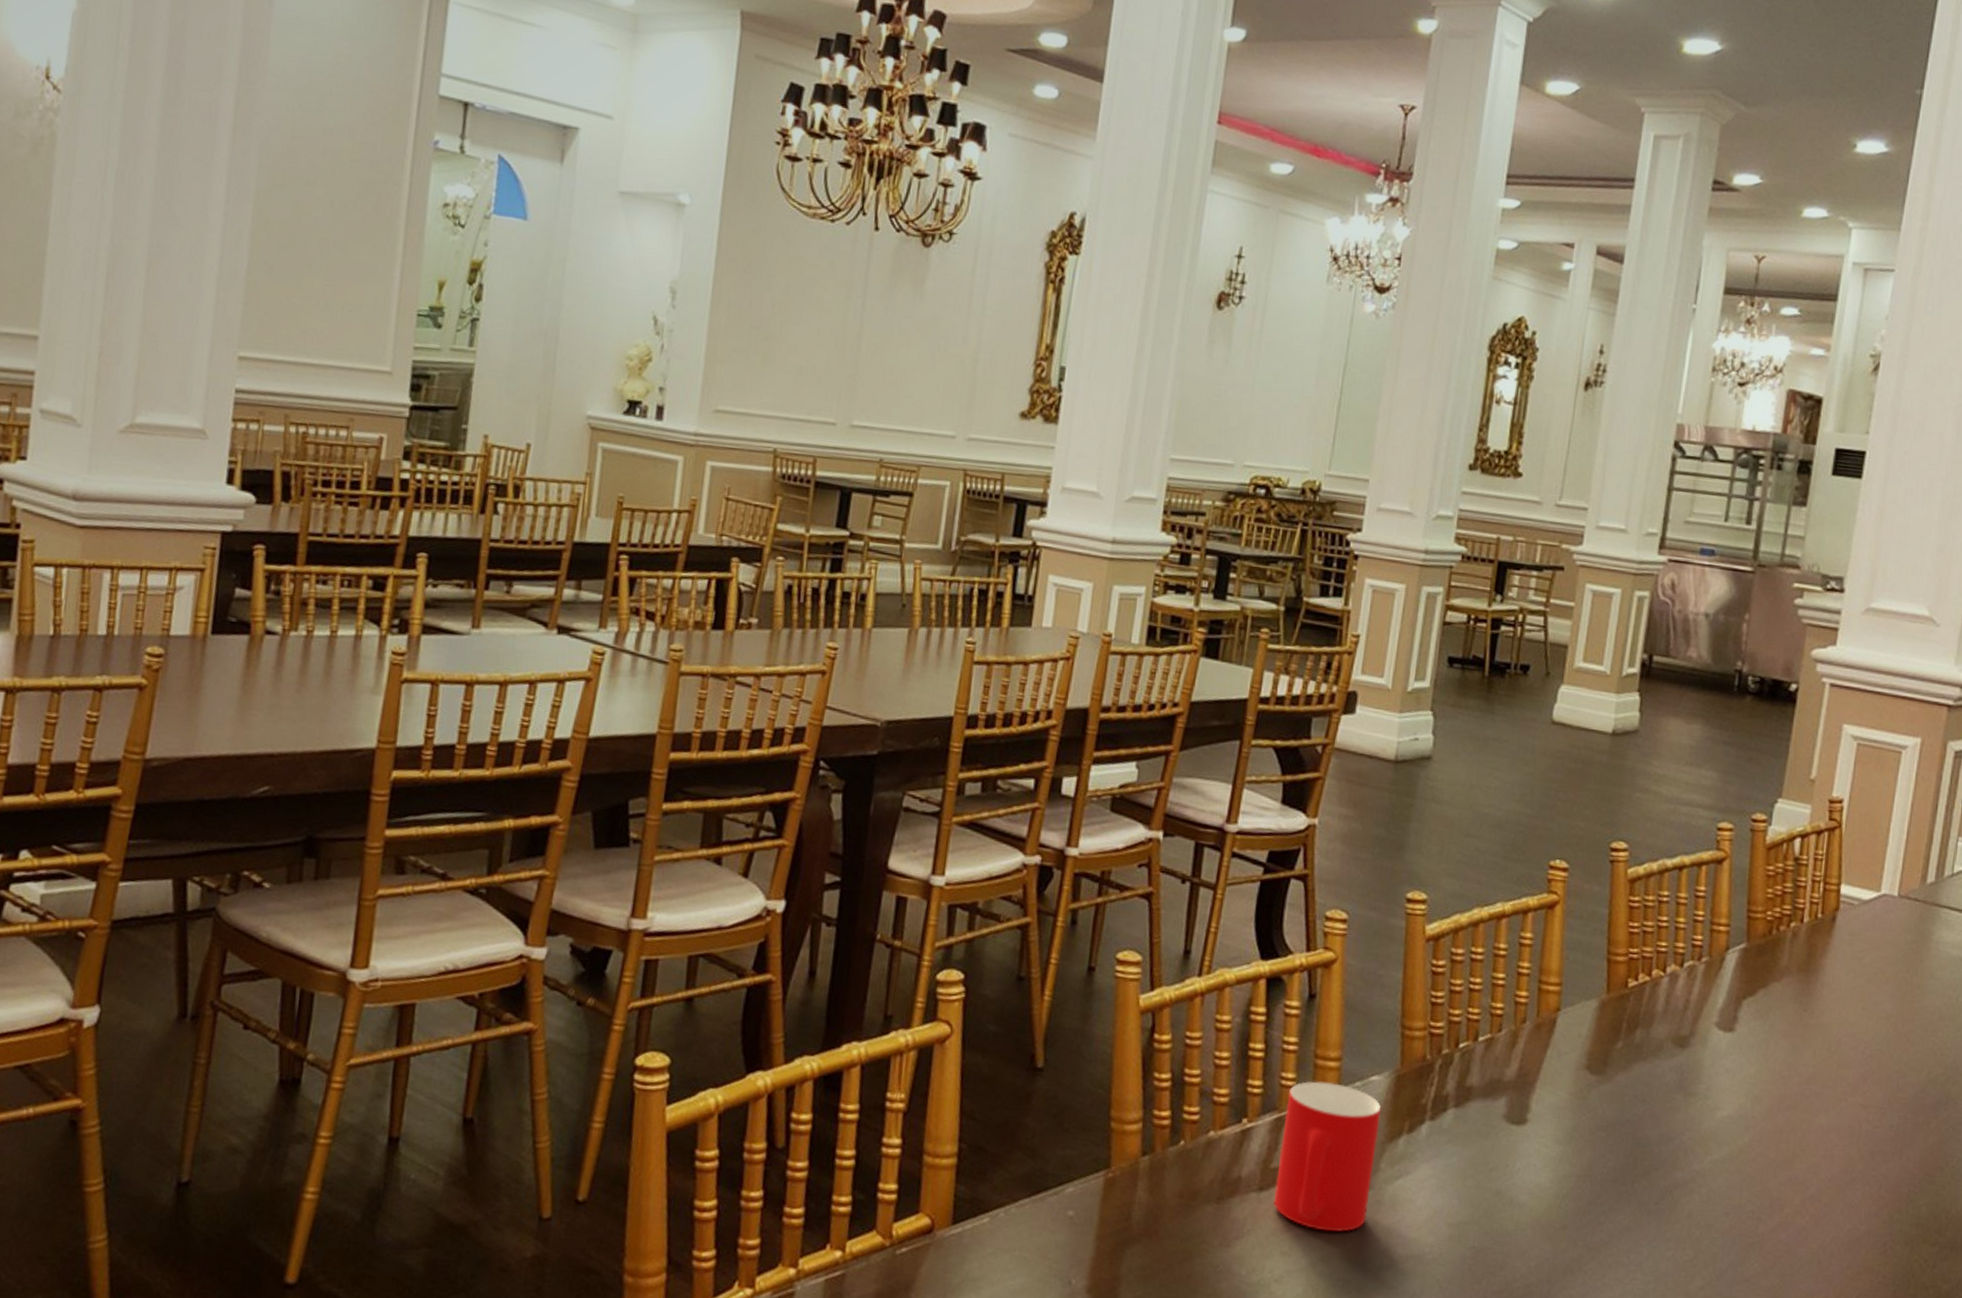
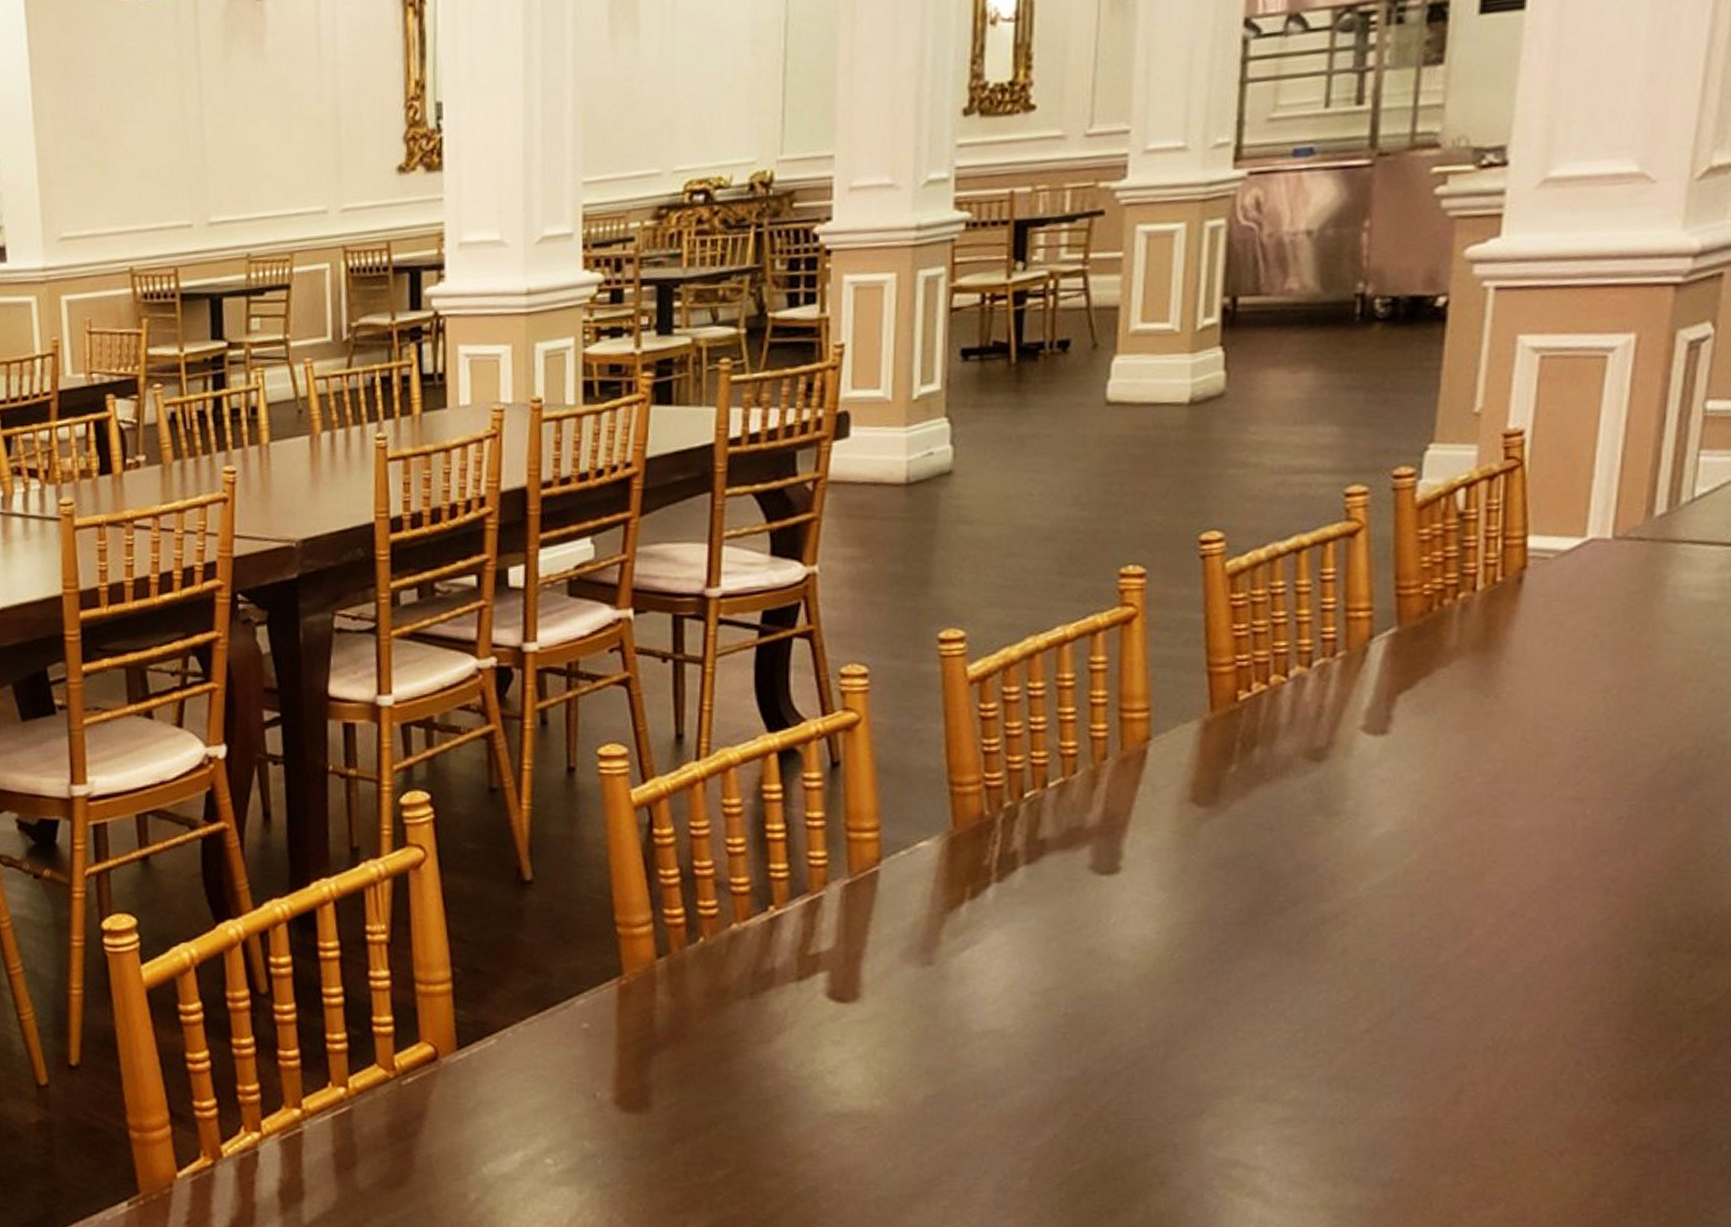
cup: present [1273,1081,1382,1232] -> none [816,855,935,1015]

